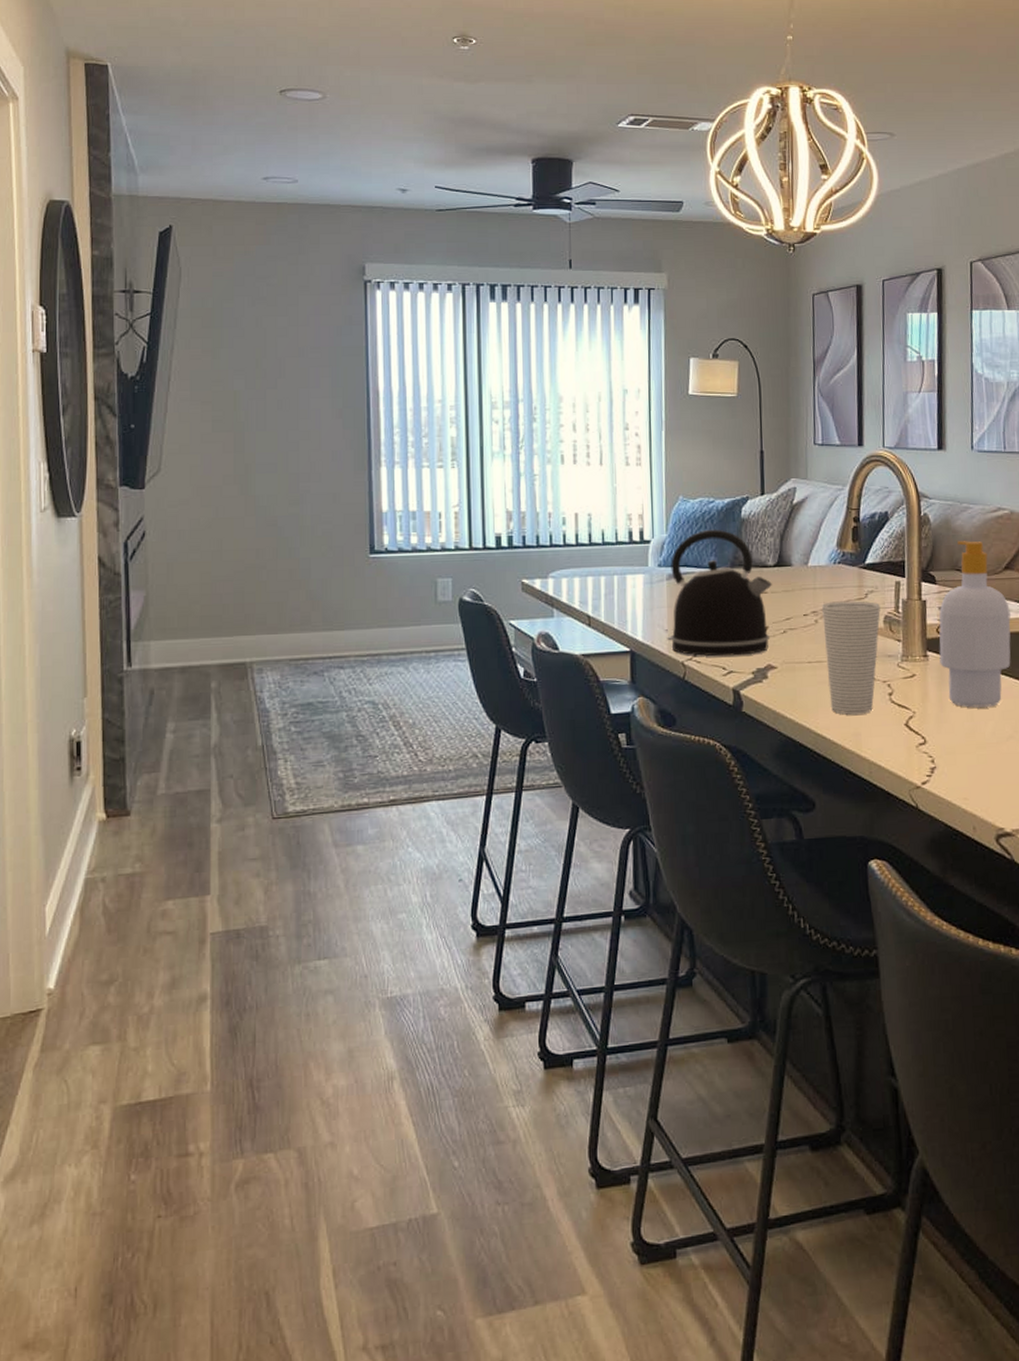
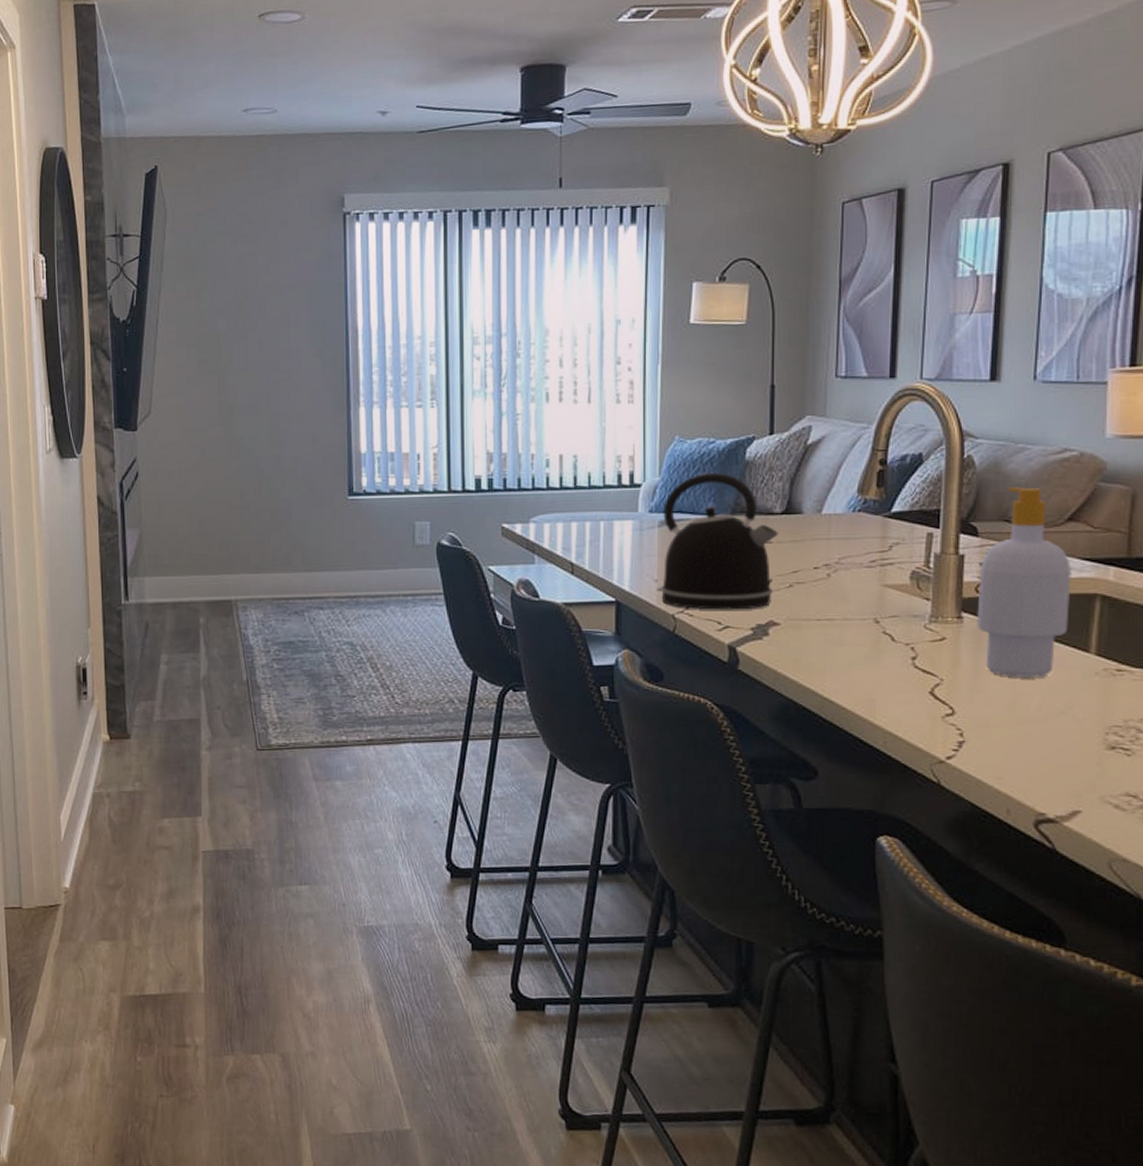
cup: present [822,600,881,715] -> none [836,553,907,679]

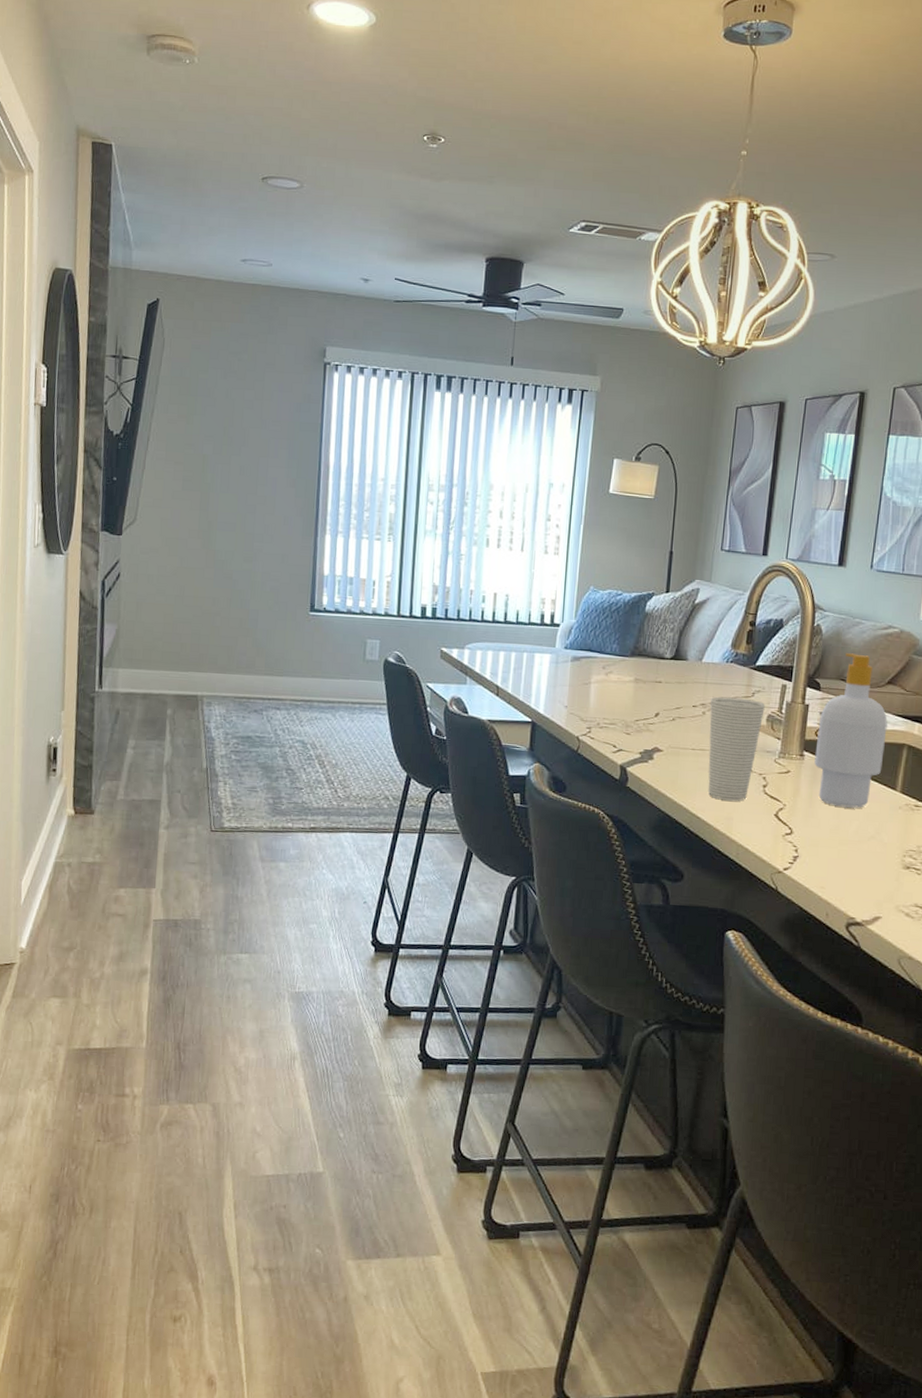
kettle: present [656,472,778,610] -> none [566,619,667,737]
cup: none [836,553,907,679] -> present [707,696,765,801]

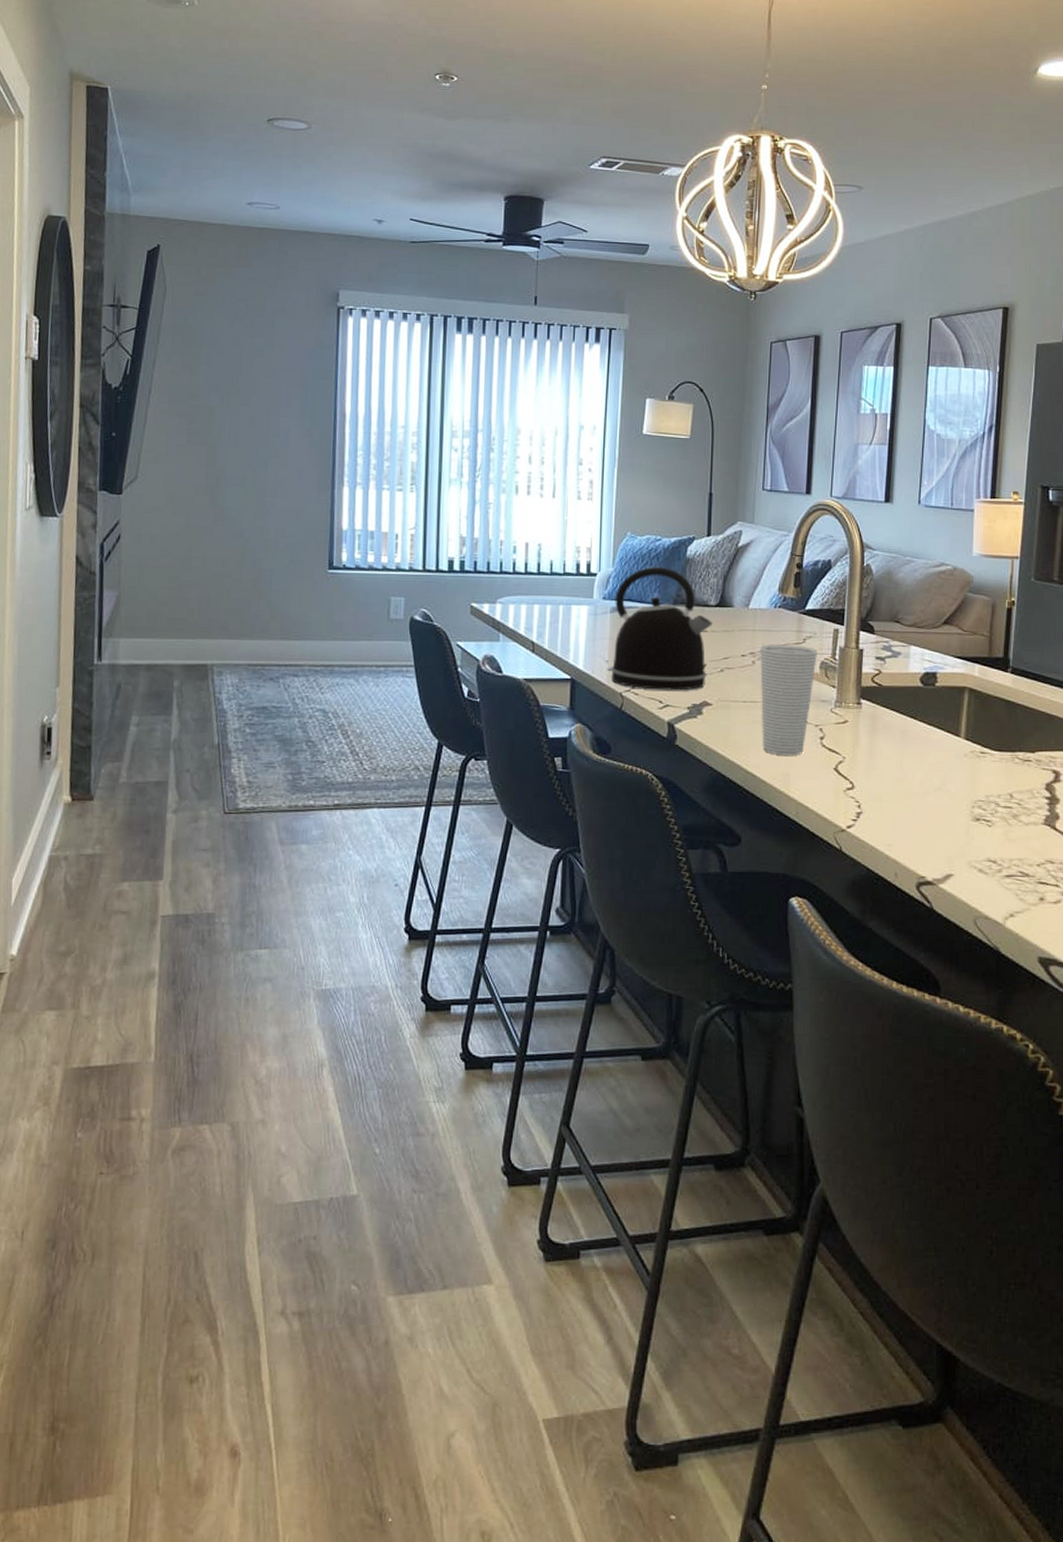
kettle: none [566,619,667,737] -> present [607,566,712,691]
soap bottle: present [814,653,888,808] -> none [873,593,946,757]

